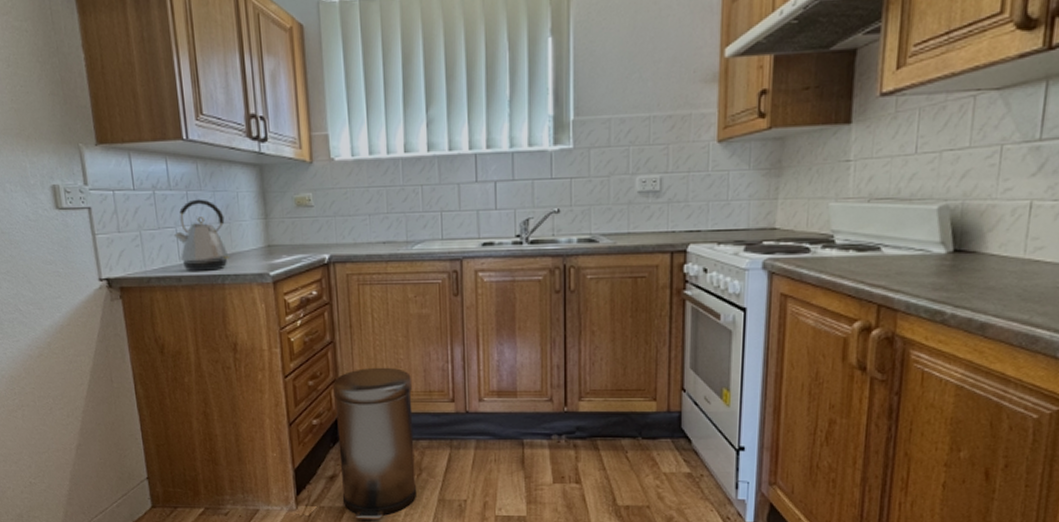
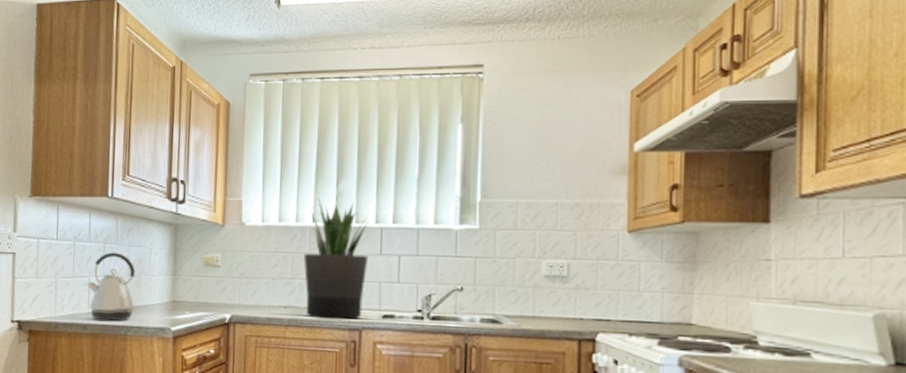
planter: none [398,127,465,252] -> present [303,198,369,321]

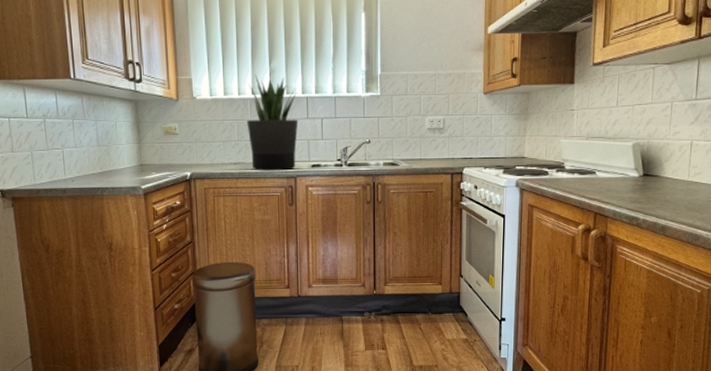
kettle: present [86,252,138,321] -> none [60,126,110,184]

